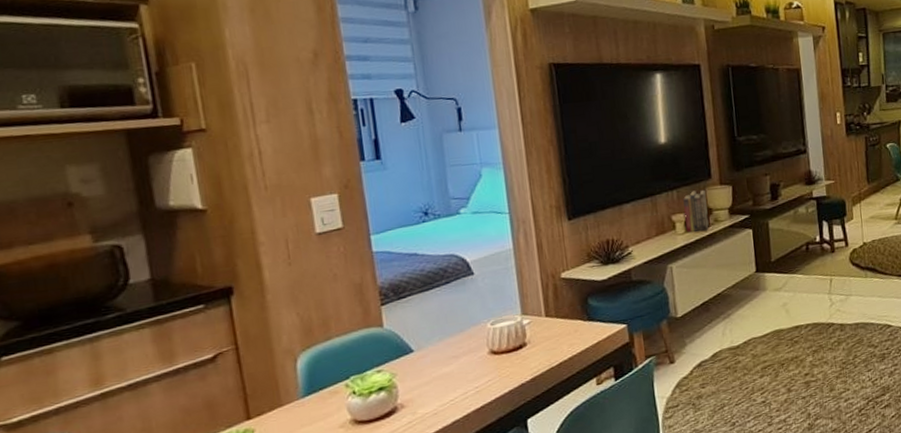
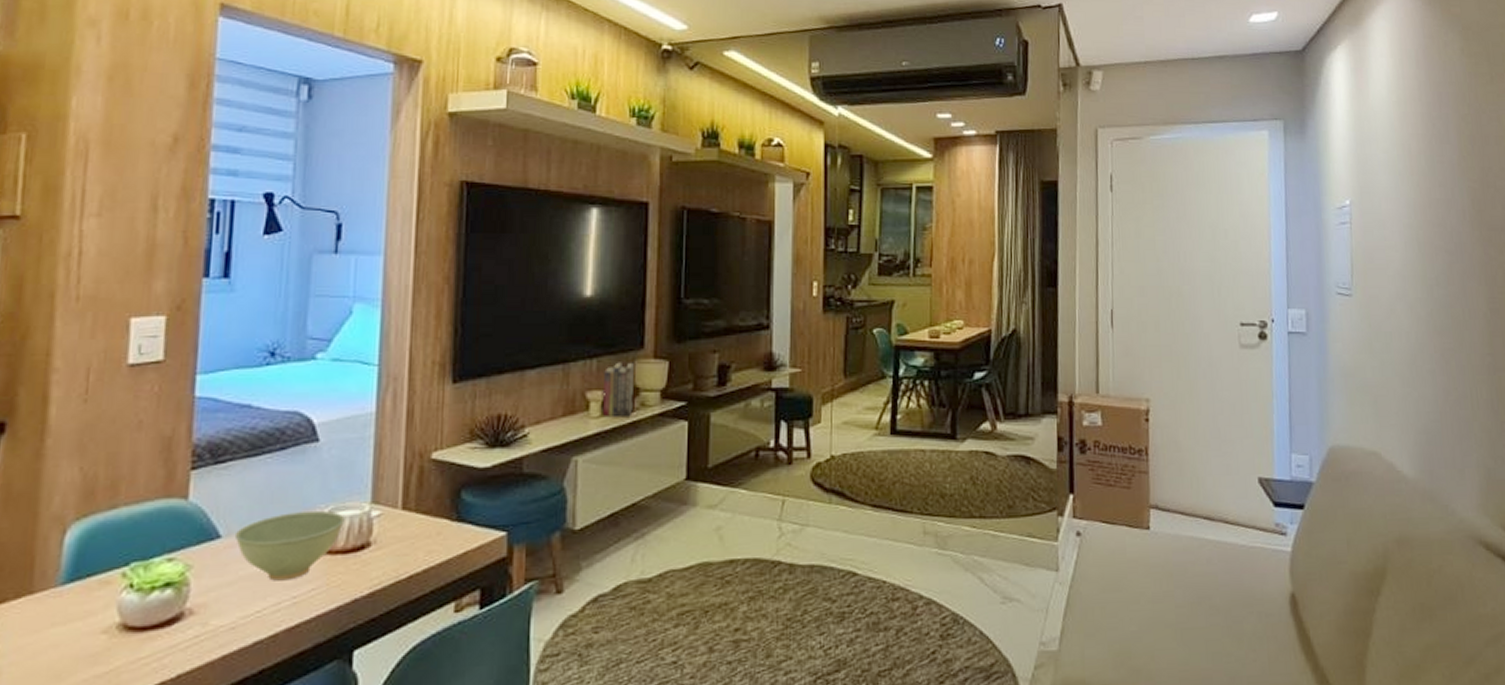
bowl: none [423,324,504,378] -> present [234,510,345,581]

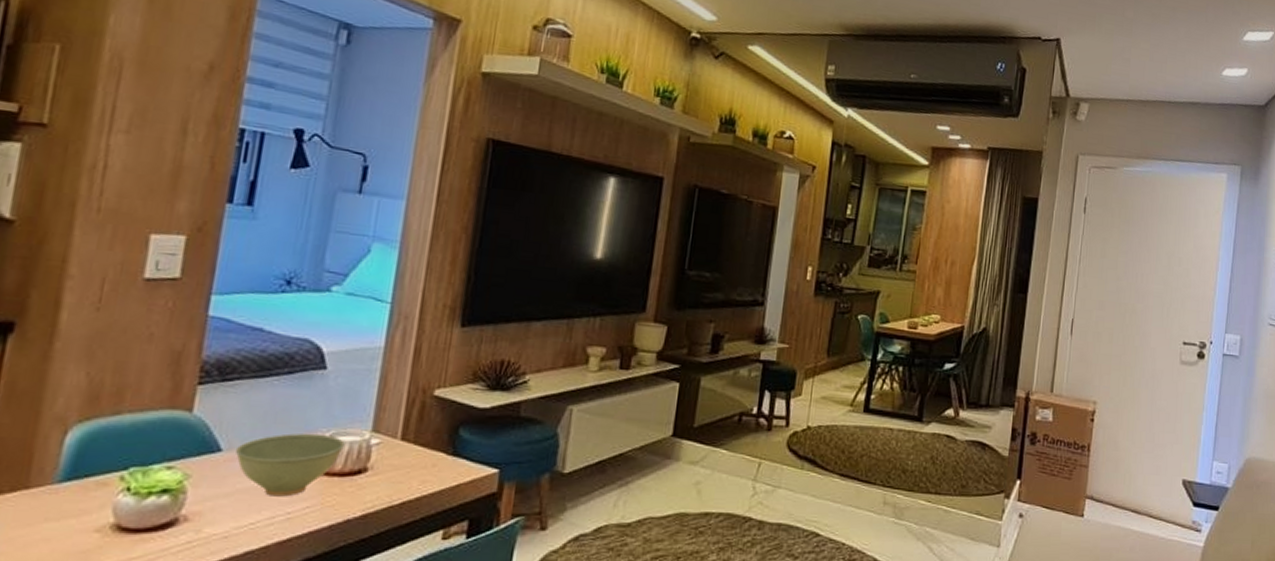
books: present [602,362,634,418] -> none [601,322,635,374]

